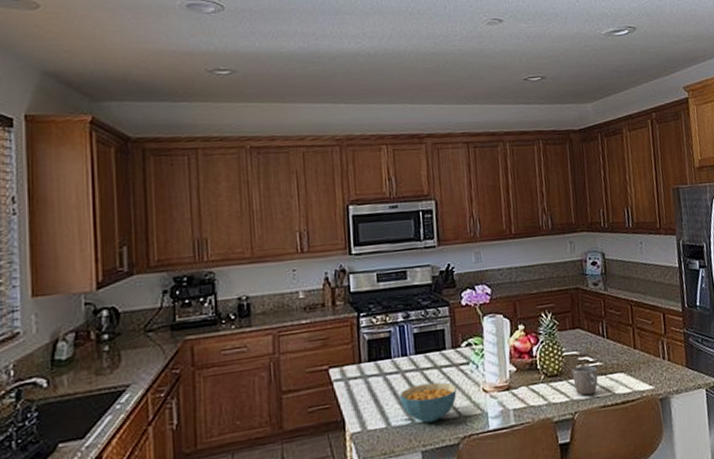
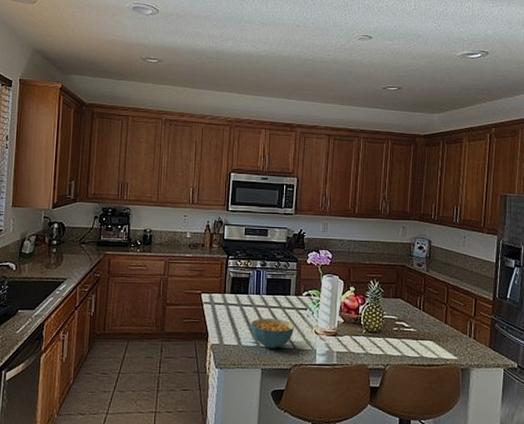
mug: present [571,365,599,396] -> none [389,329,411,354]

